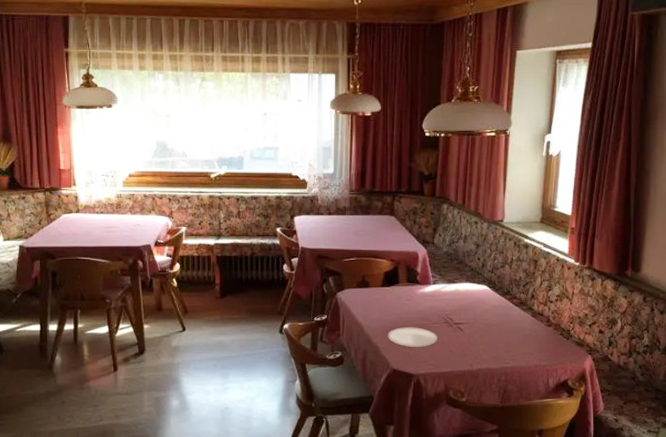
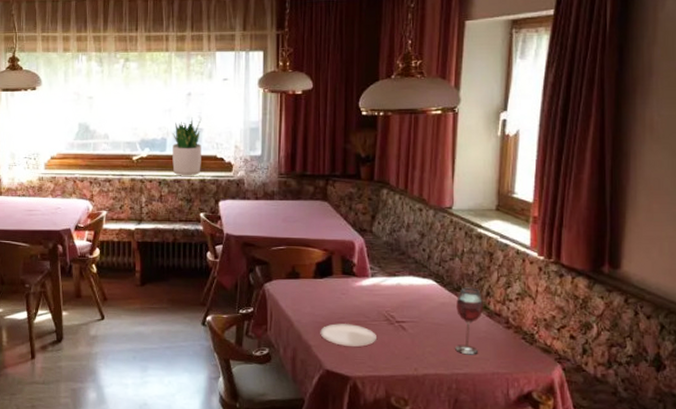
planter: none [248,136,277,193] -> present [172,117,202,176]
wineglass: none [505,291,529,351] -> present [455,287,484,355]

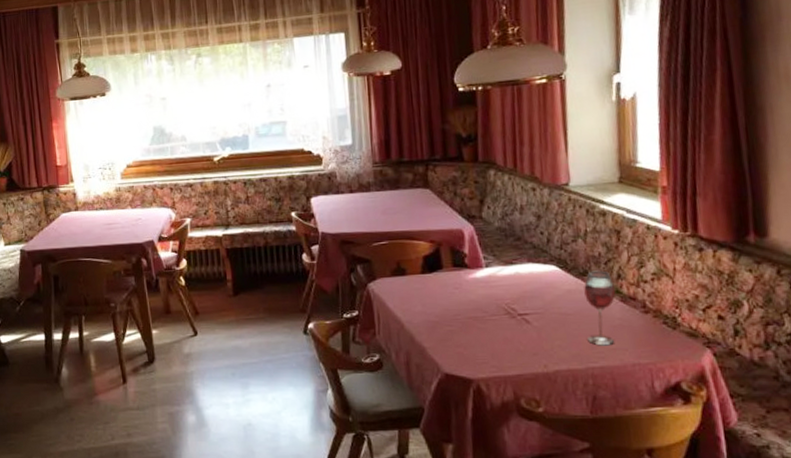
planter: present [172,117,202,176] -> none [253,110,288,174]
plate: present [320,323,376,347] -> none [434,321,498,346]

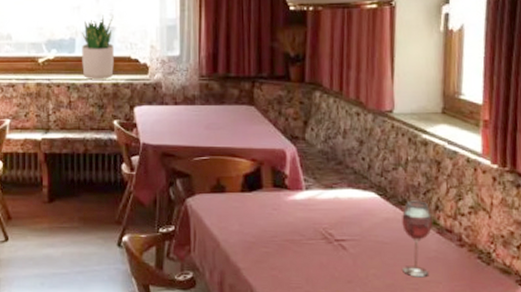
planter: none [253,110,288,174] -> present [81,15,114,80]

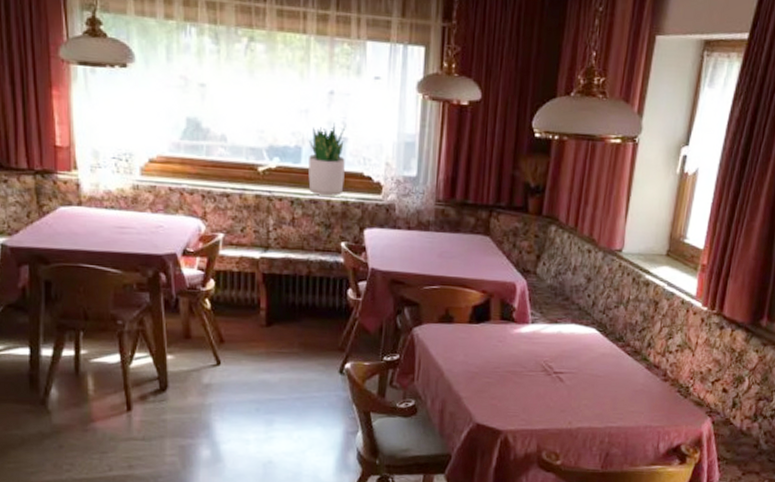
wineglass: present [402,200,433,278] -> none [611,337,644,408]

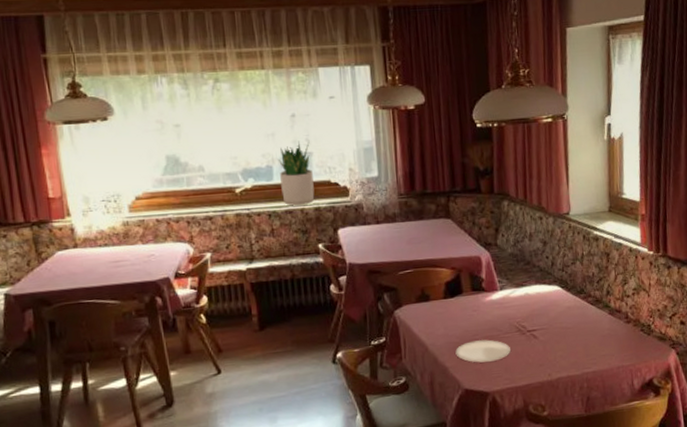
plate: none [472,373,532,399] -> present [455,339,511,363]

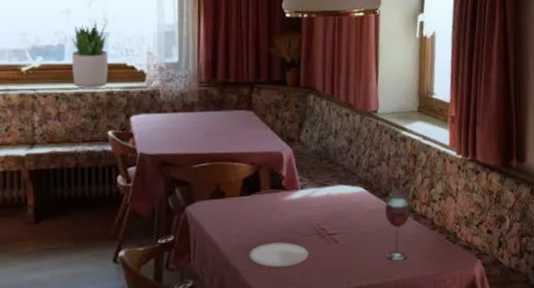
wineglass: none [581,288,606,354] -> present [385,191,411,261]

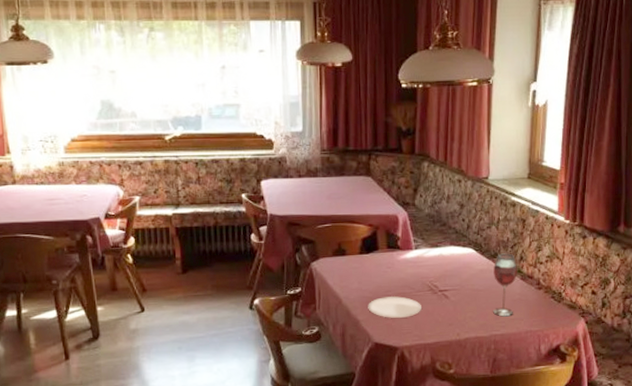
planter: present [71,19,108,89] -> none [206,92,240,156]

